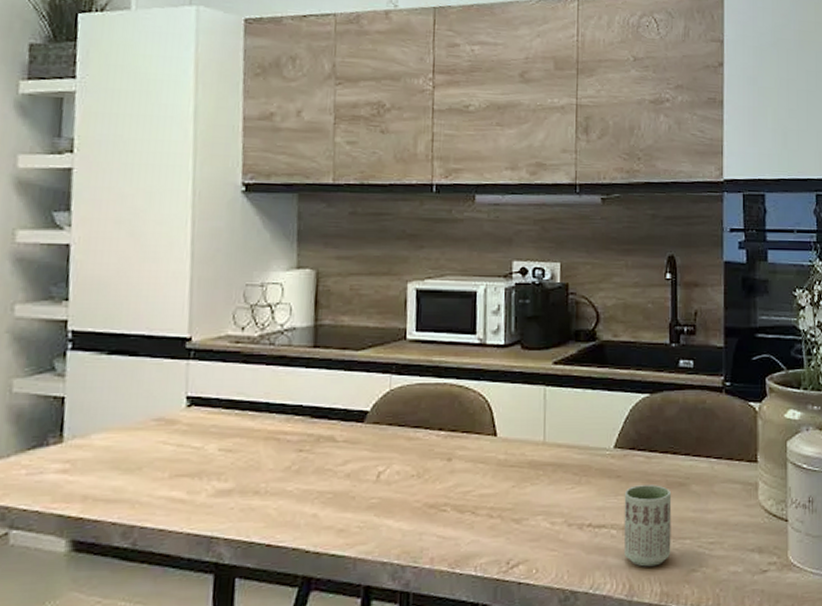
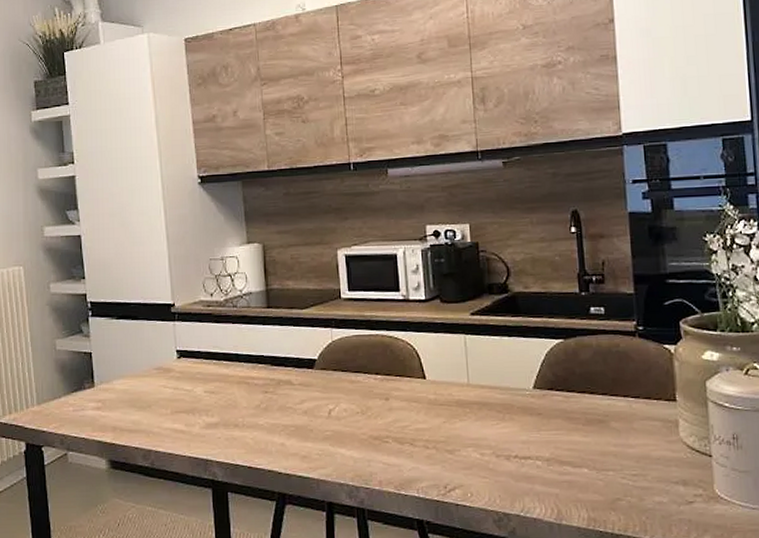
cup: present [623,485,672,567] -> none [546,421,595,495]

